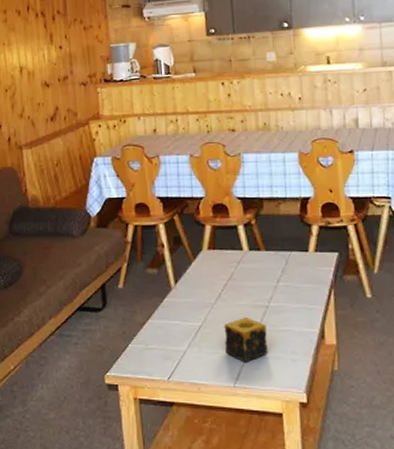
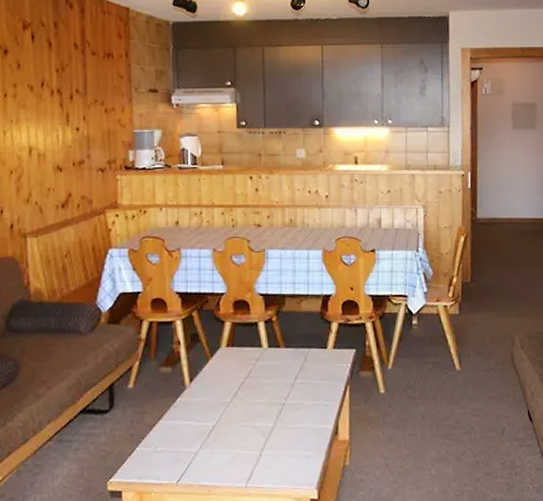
candle: present [224,316,268,362] -> none [239,414,282,461]

